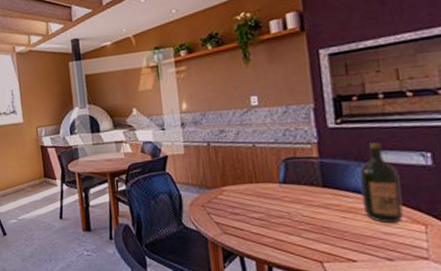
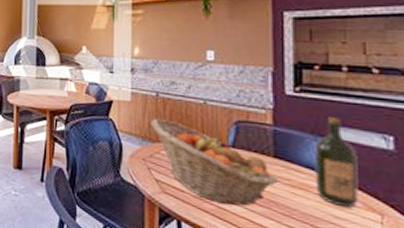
fruit basket: none [205,166,328,236] -> present [150,119,277,206]

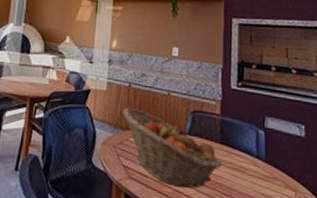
wine bottle: present [314,117,359,208] -> none [250,109,280,187]

